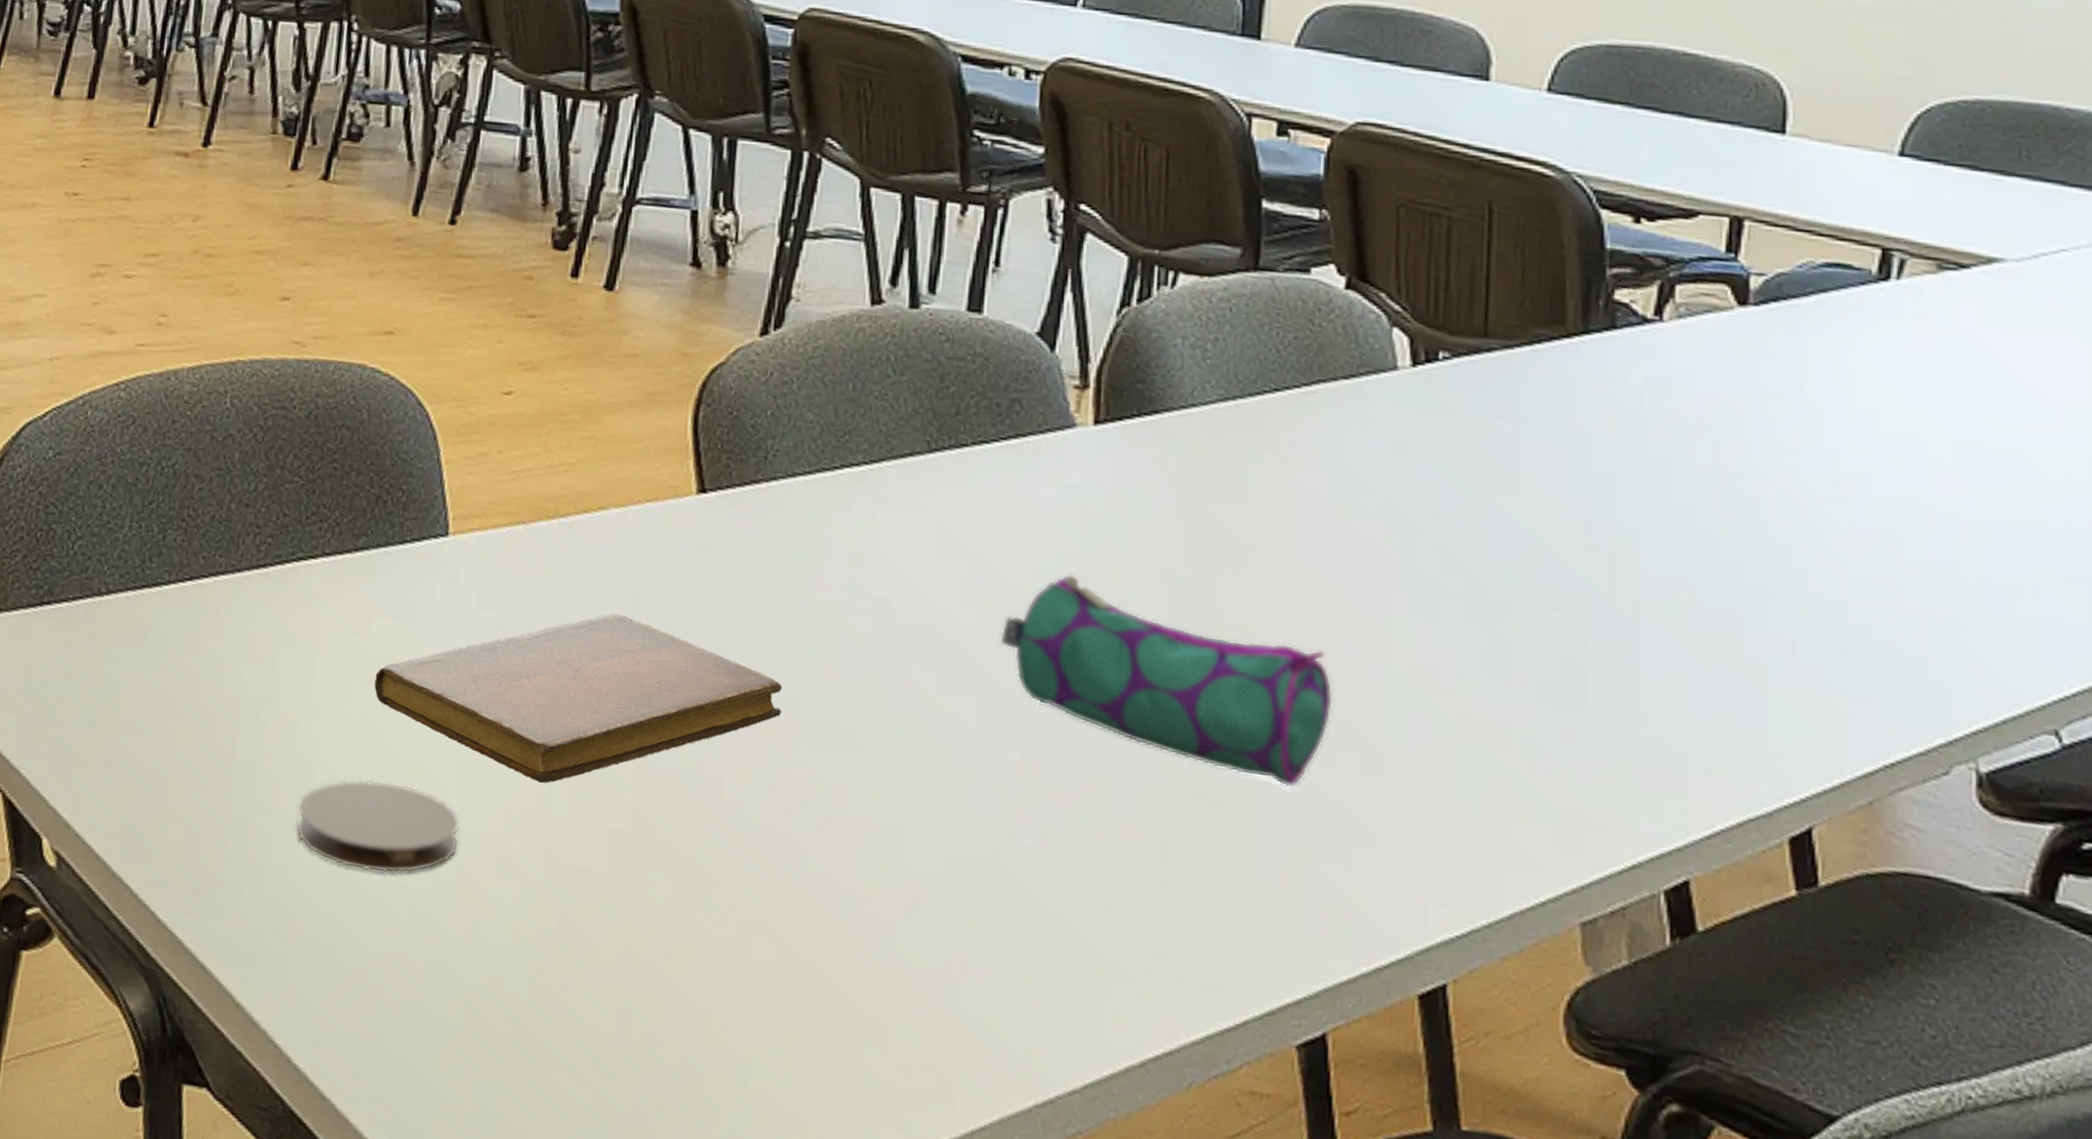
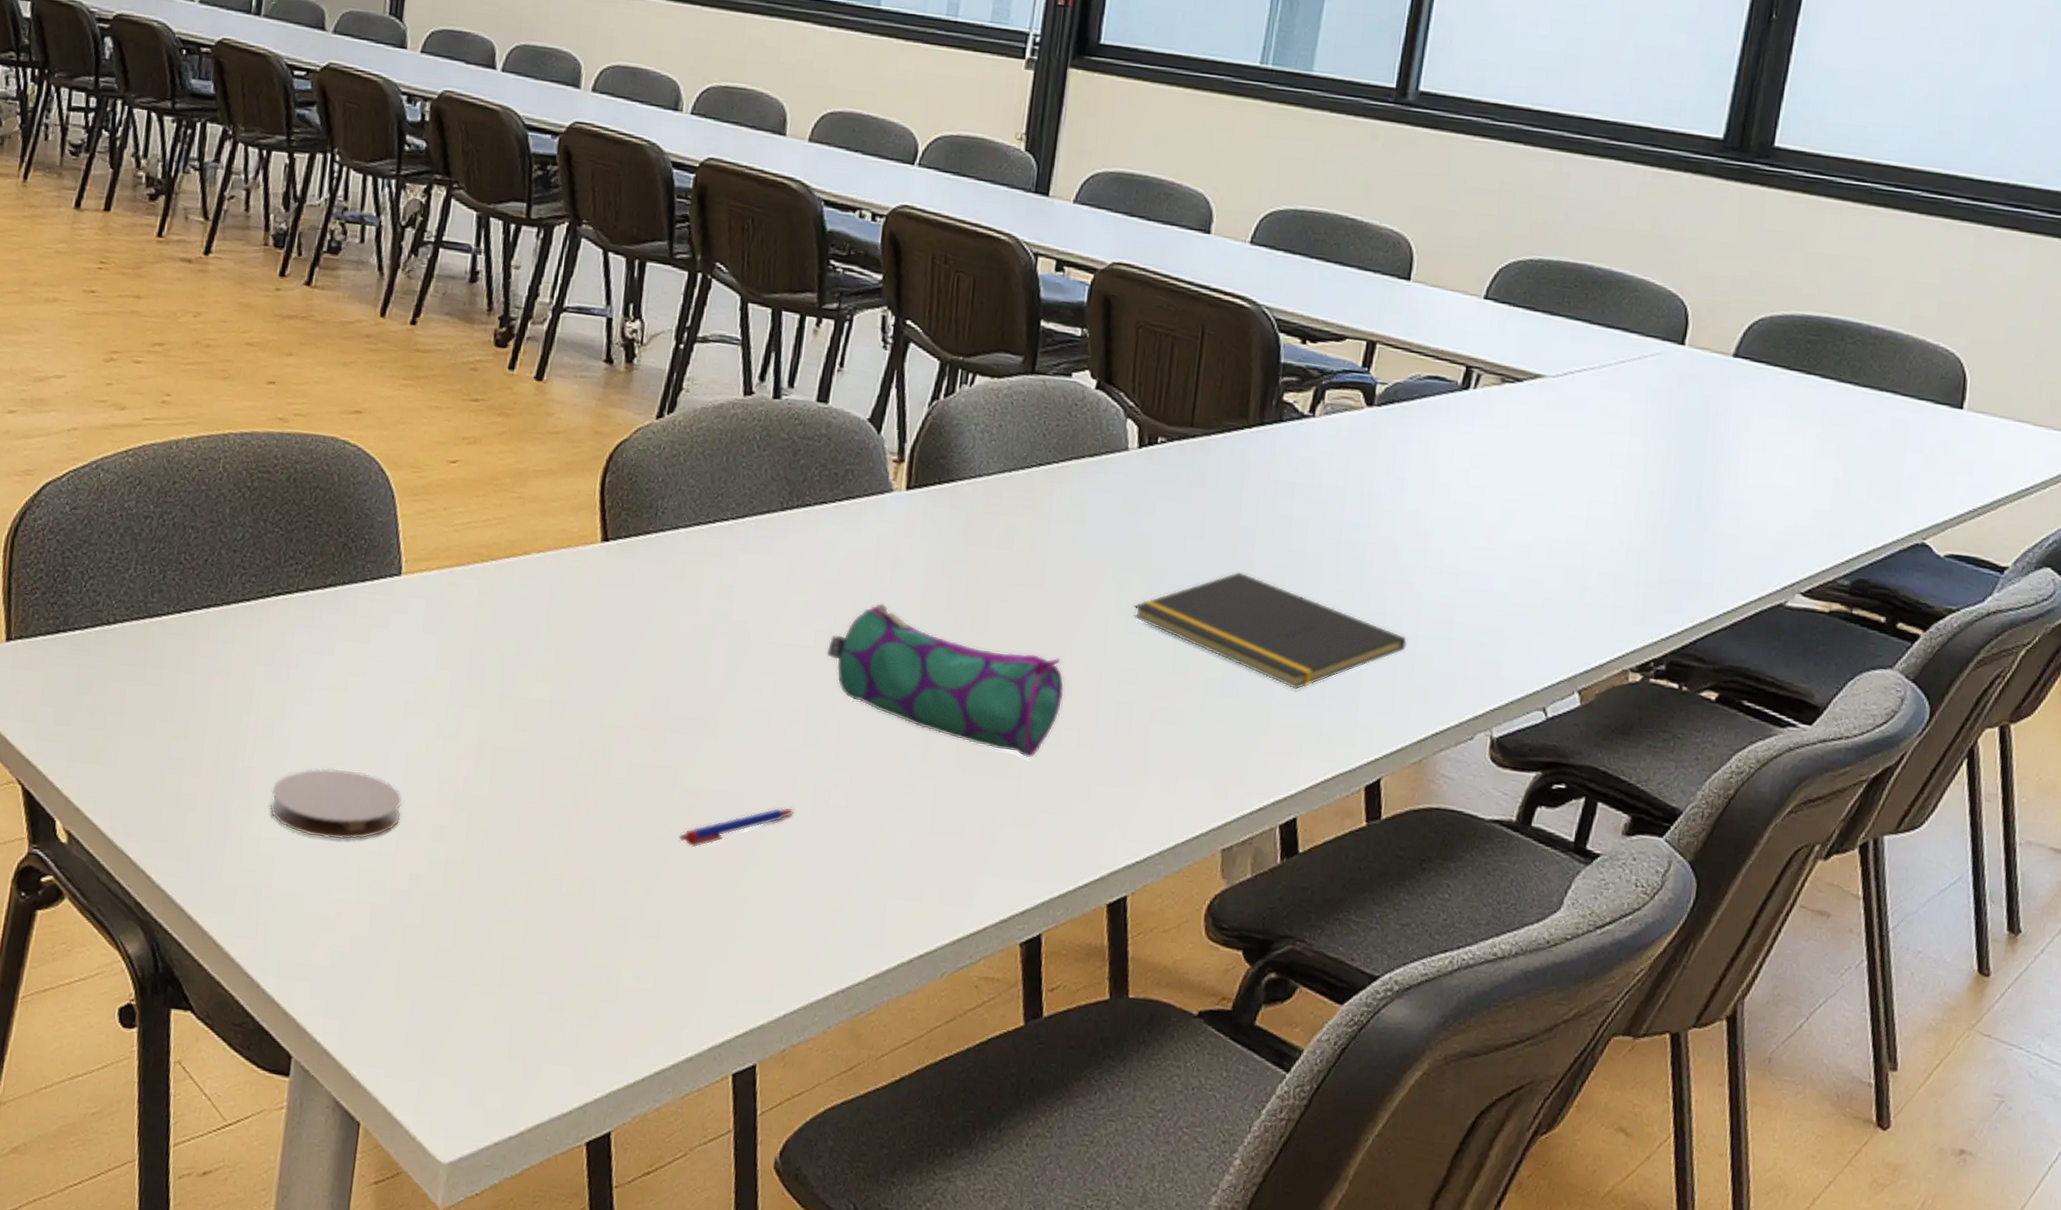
notebook: present [374,613,783,784] -> none [337,635,660,768]
pen: none [817,846,970,898] -> present [679,807,794,848]
notepad: none [1423,533,1833,698] -> present [1134,571,1408,689]

